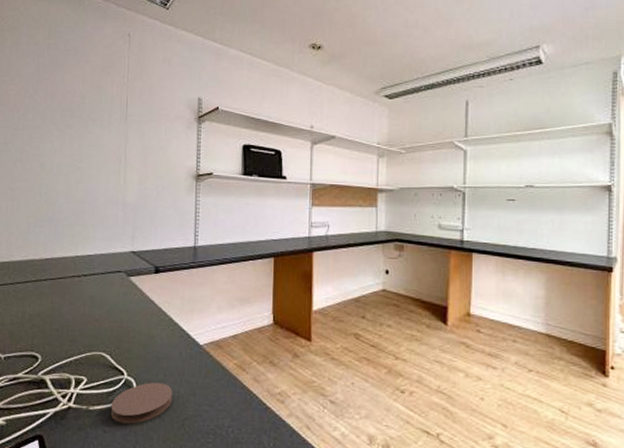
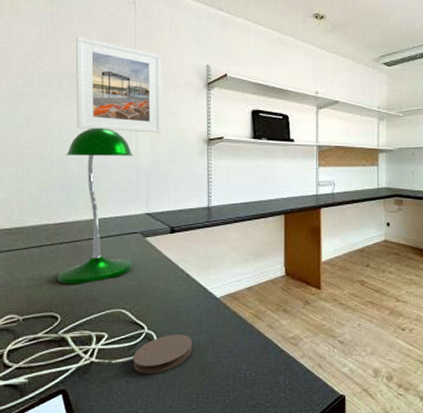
desk lamp: none [40,161,121,324] -> present [57,128,133,284]
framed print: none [67,69,154,168] -> present [75,36,162,133]

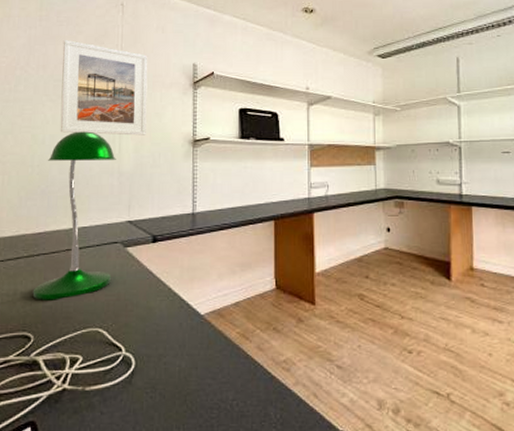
coaster: present [133,335,193,373] -> none [108,358,174,403]

